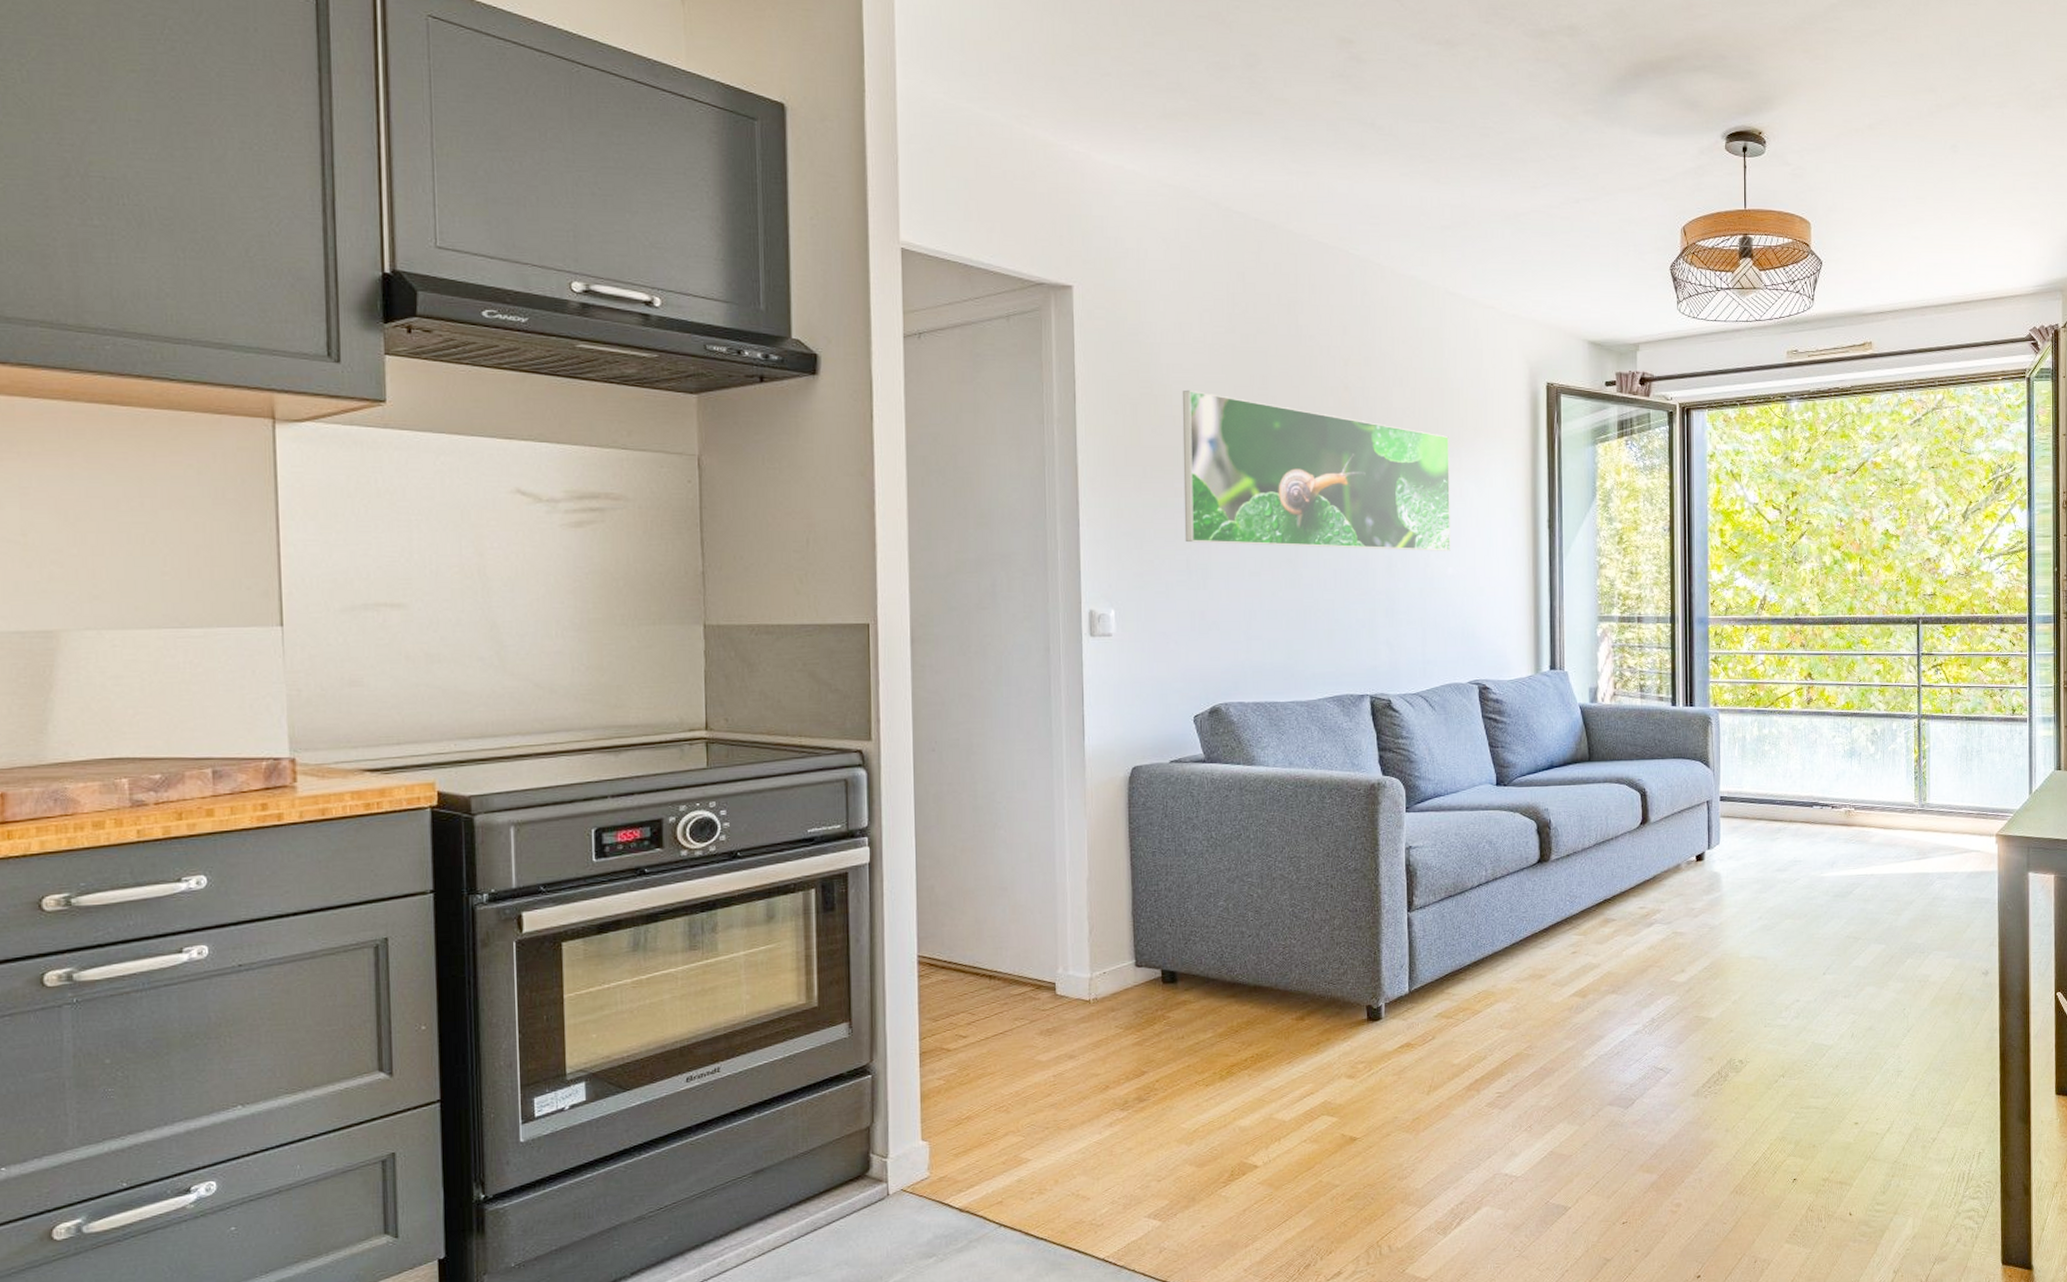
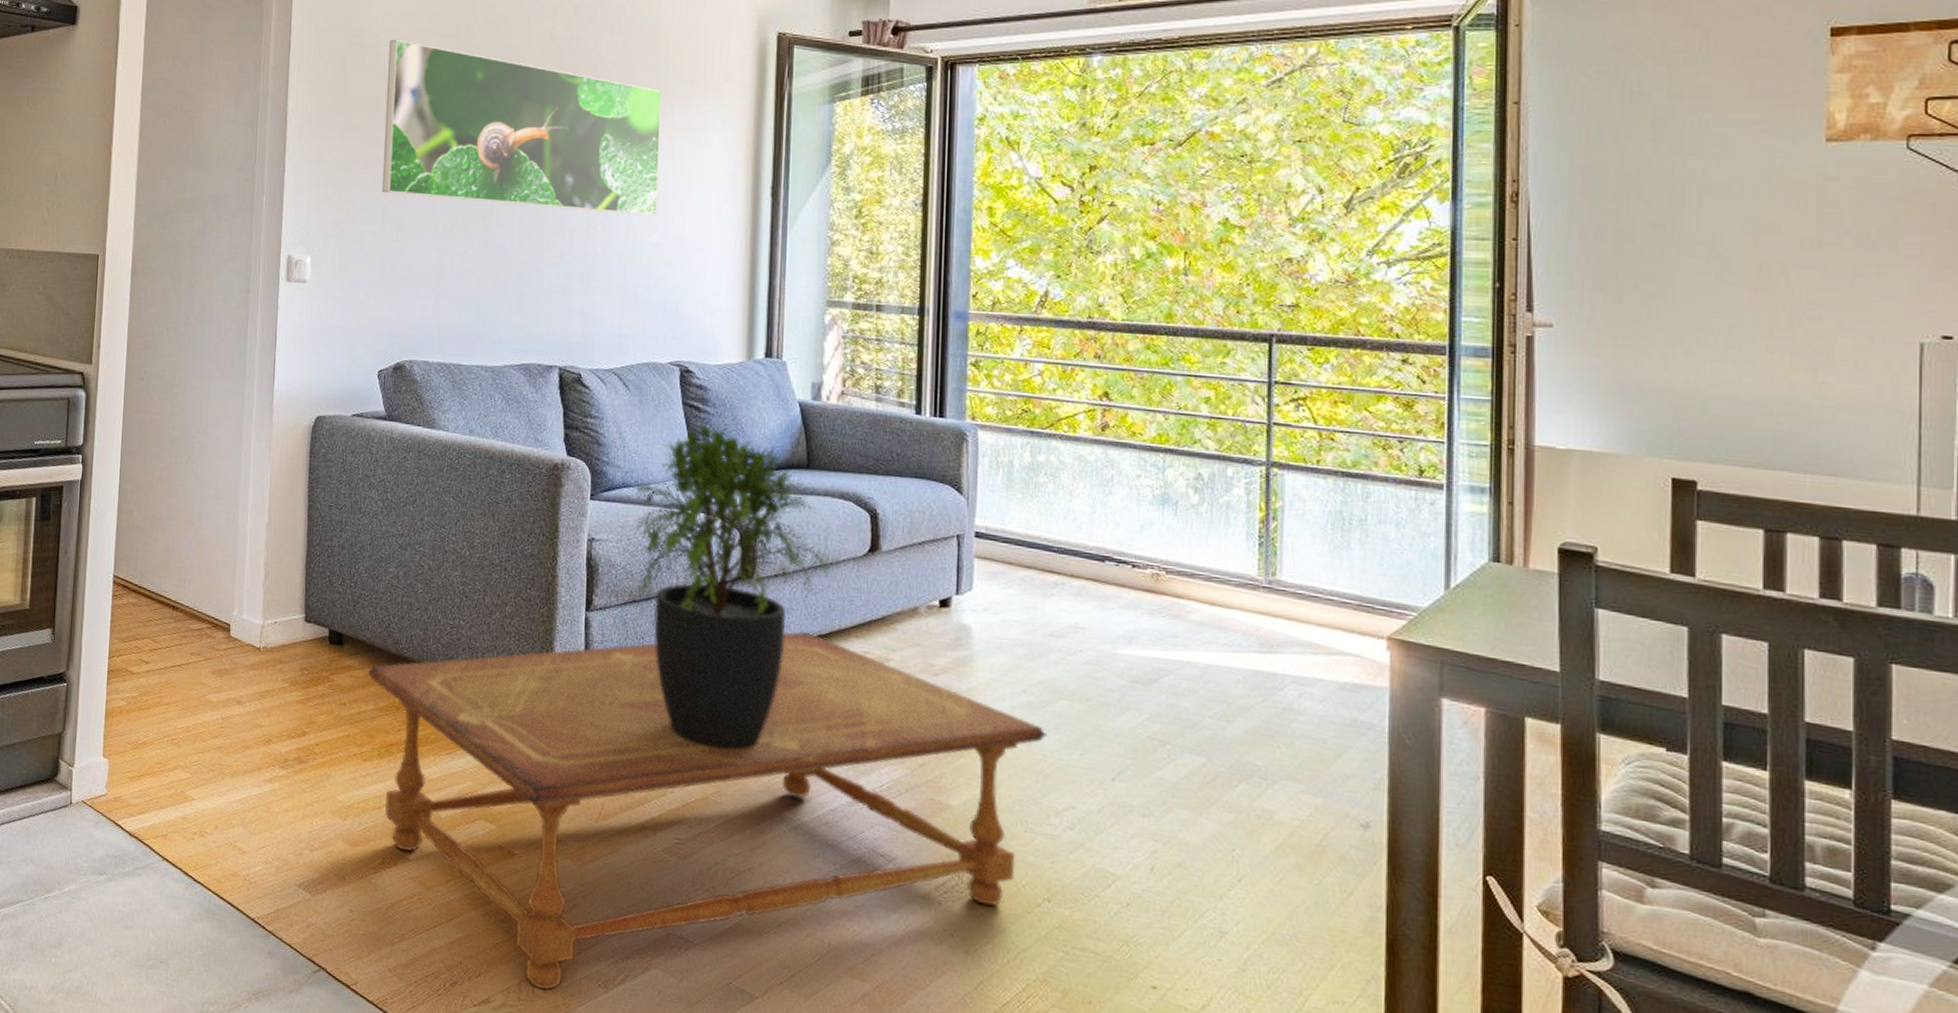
coffee table: none [1203,898,1777,1250] -> present [367,630,1047,991]
potted plant: none [1440,730,1615,1010] -> present [630,421,835,750]

